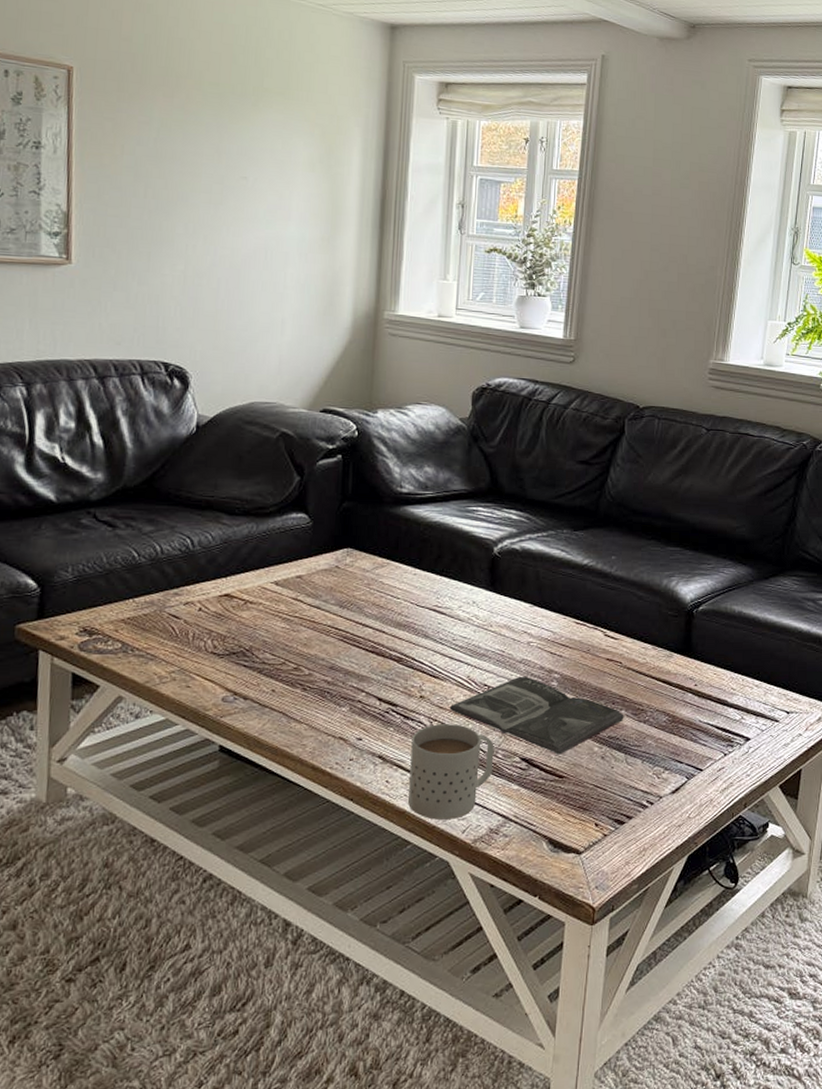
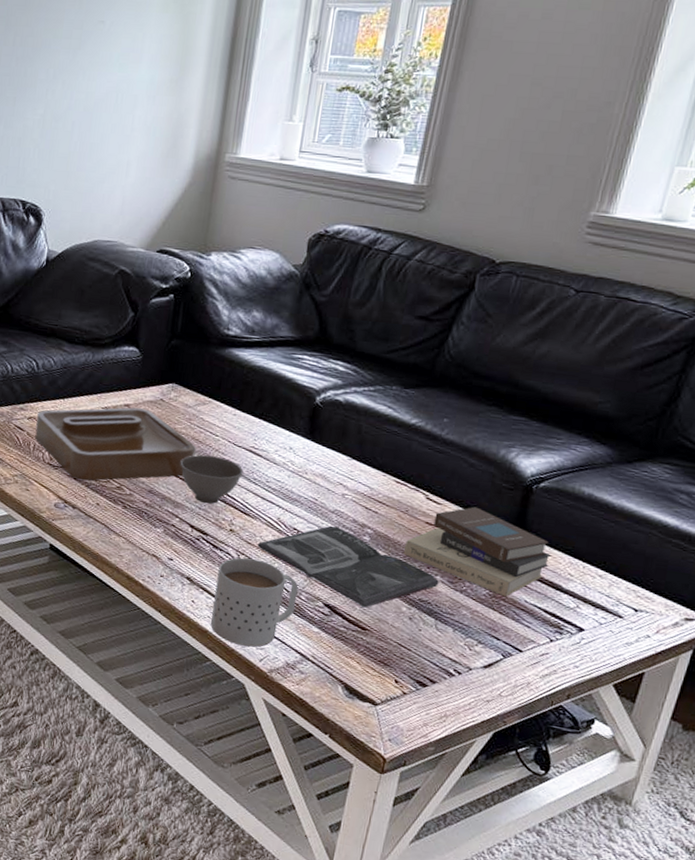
decorative tray: none [194,578,378,666] -> present [35,407,196,481]
bowl: none [362,621,429,673] -> present [180,454,244,504]
books: none [589,637,715,720] -> present [403,506,551,597]

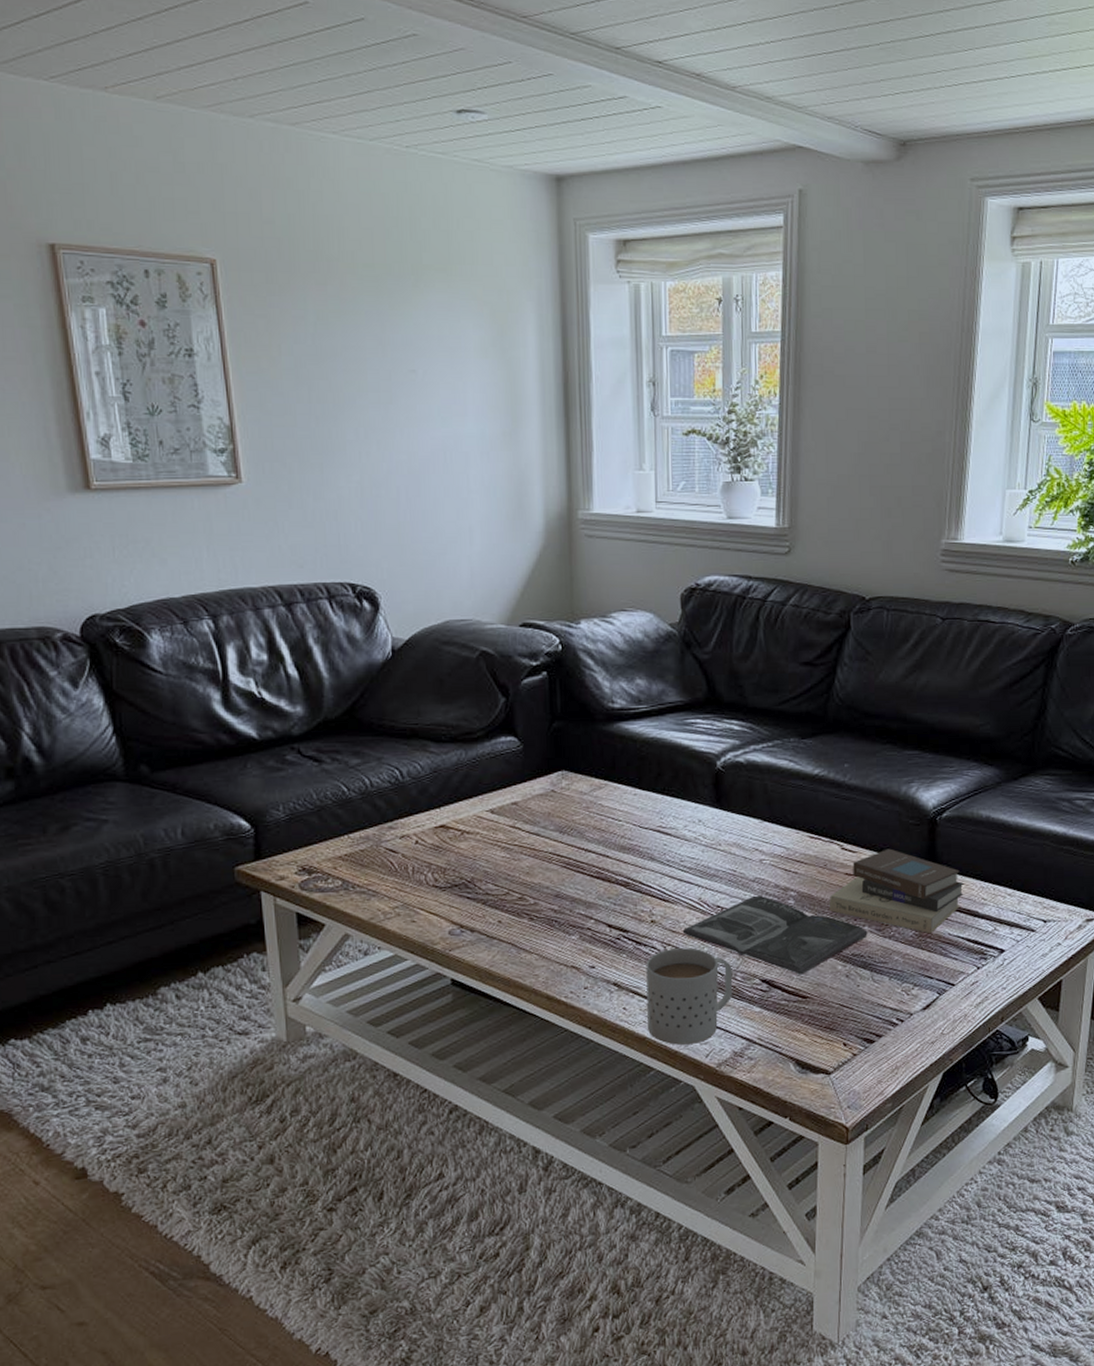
decorative tray: present [35,407,196,481] -> none [411,804,600,898]
bowl: present [180,454,244,504] -> none [585,844,655,898]

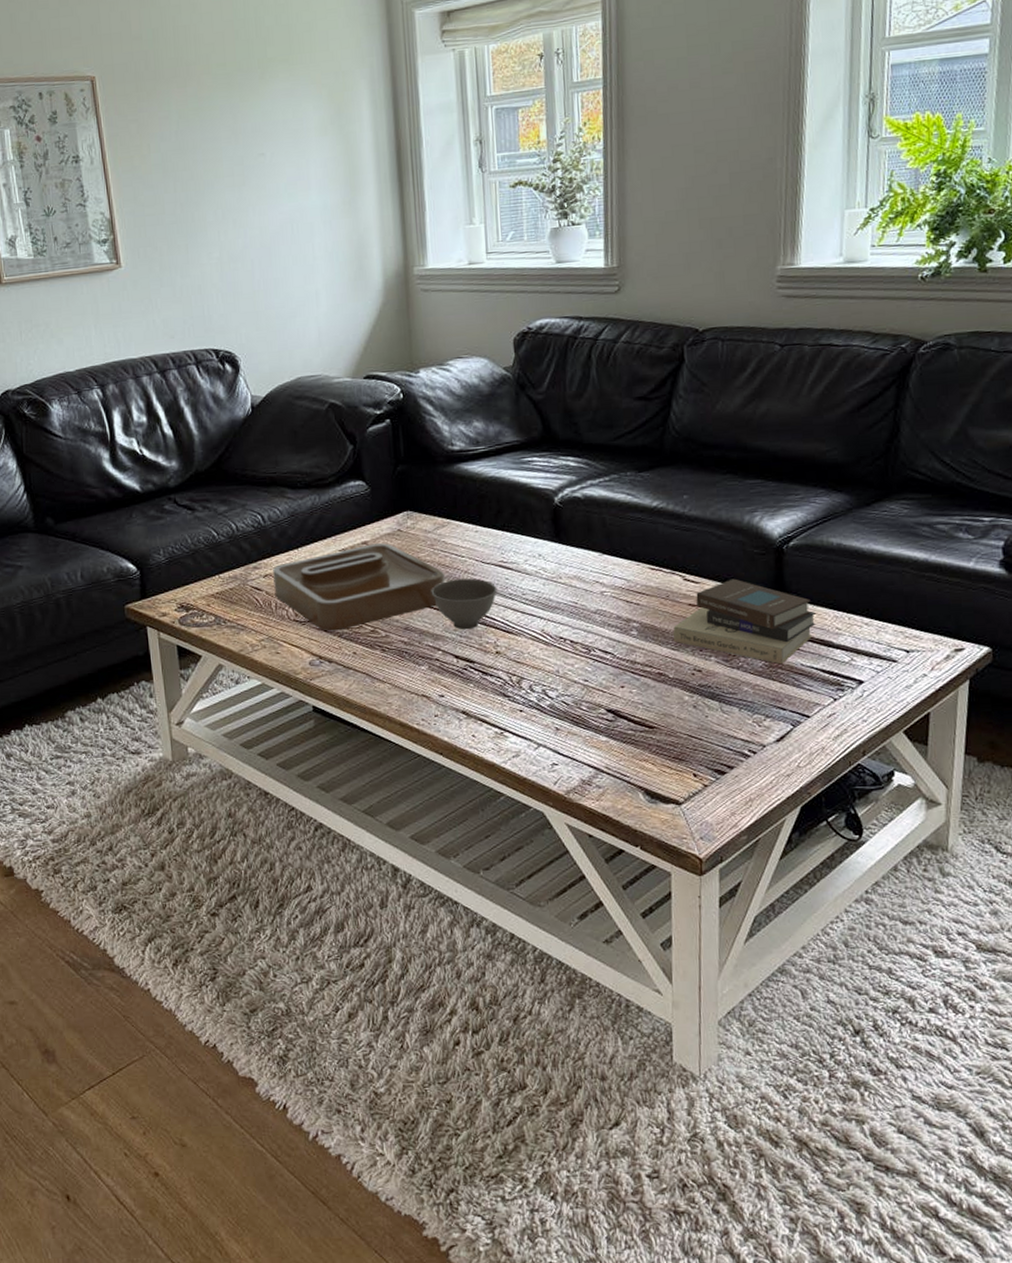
decorative tray: none [411,804,600,898] -> present [273,543,445,631]
bowl: none [585,844,655,898] -> present [431,578,497,630]
mug: present [646,948,733,1045] -> none [492,678,579,772]
magazine: present [682,895,868,975] -> none [526,626,715,705]

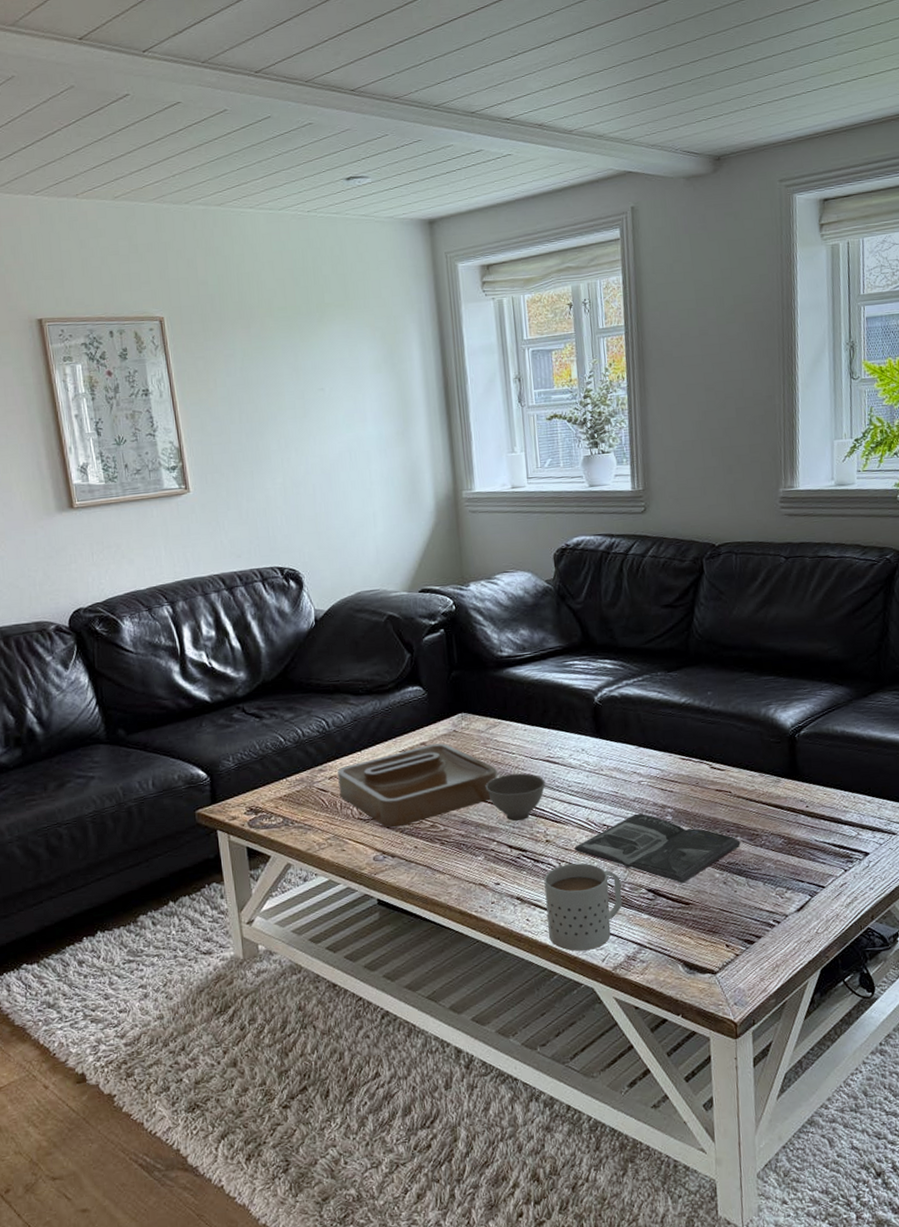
mug: none [492,678,579,772] -> present [544,863,623,951]
magazine: none [526,626,715,705] -> present [574,813,741,884]
books: present [673,578,816,665] -> none [703,765,826,841]

